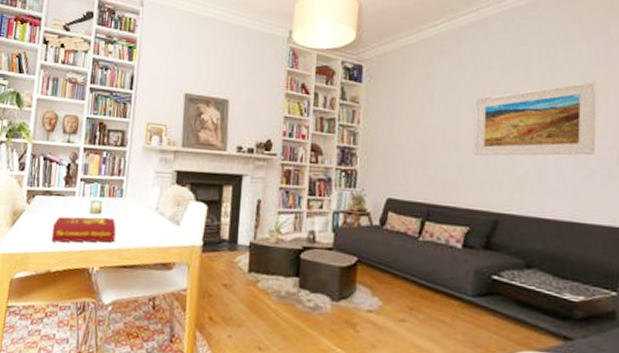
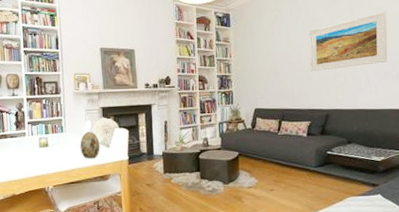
book: present [51,216,117,243] -> none [11,148,63,172]
decorative egg: none [141,200,168,238] -> present [80,131,100,159]

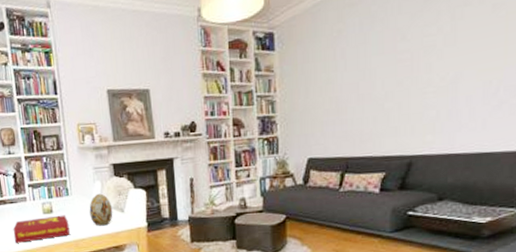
book: none [11,148,63,172] -> present [13,215,70,243]
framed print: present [309,11,388,72] -> none [386,10,507,106]

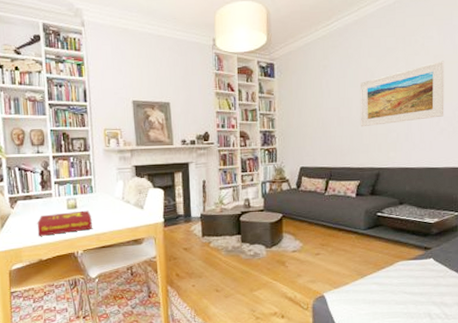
decorative egg: present [89,193,113,226] -> none [111,191,134,221]
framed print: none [386,10,507,106] -> present [360,61,445,127]

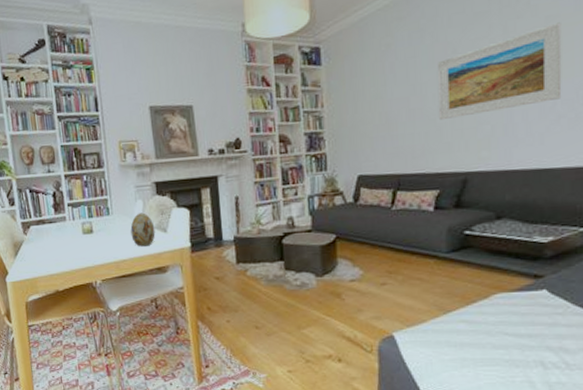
book: present [37,210,93,236] -> none [51,235,111,265]
decorative egg: none [111,191,134,221] -> present [130,212,156,247]

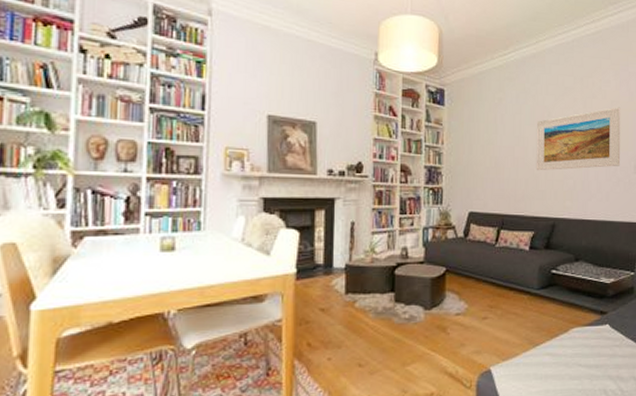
decorative egg: present [130,212,156,247] -> none [225,231,256,271]

